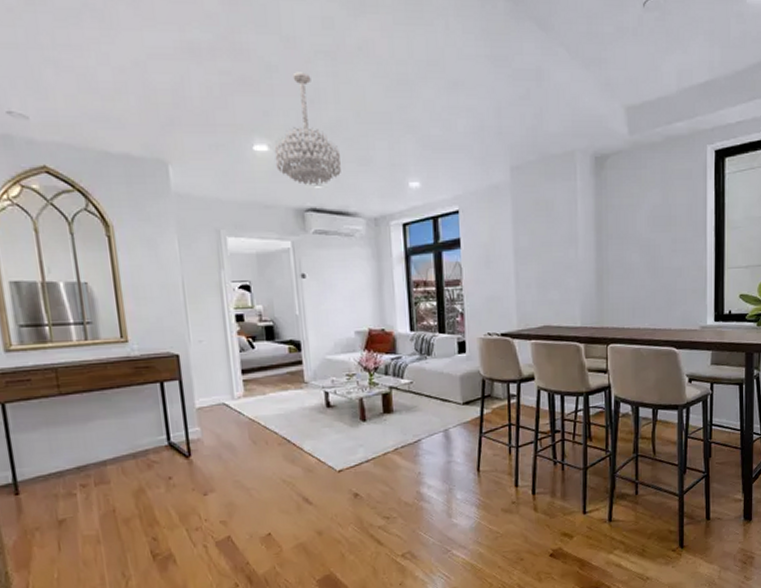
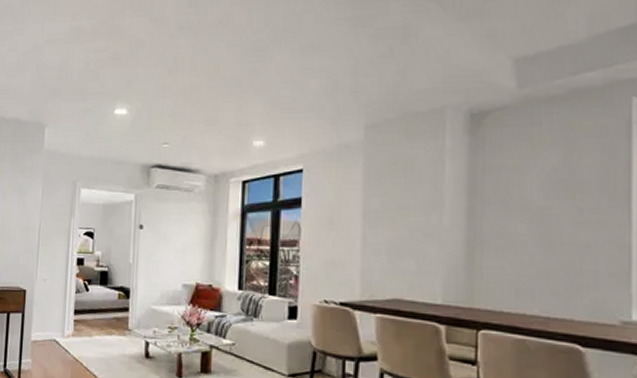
chandelier: present [274,72,341,185] -> none [131,45,189,143]

